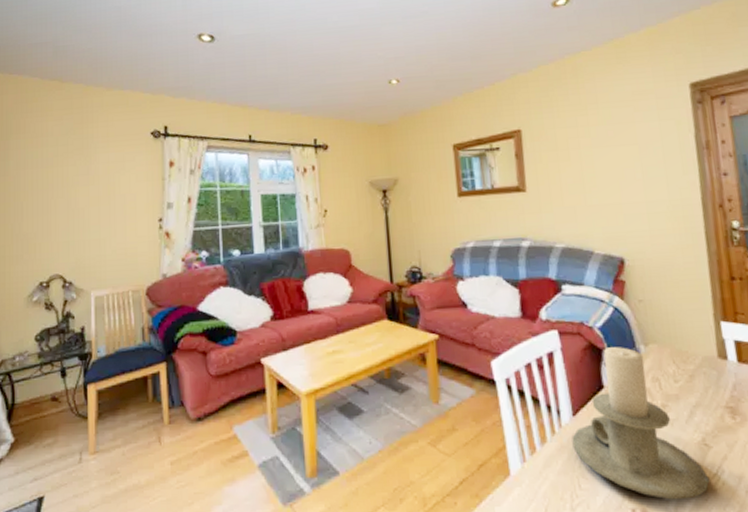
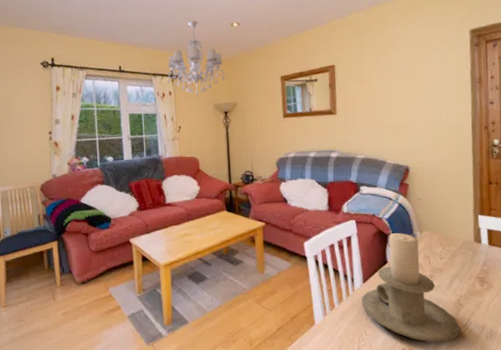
chandelier: none [309,77,383,170] -> present [167,20,226,95]

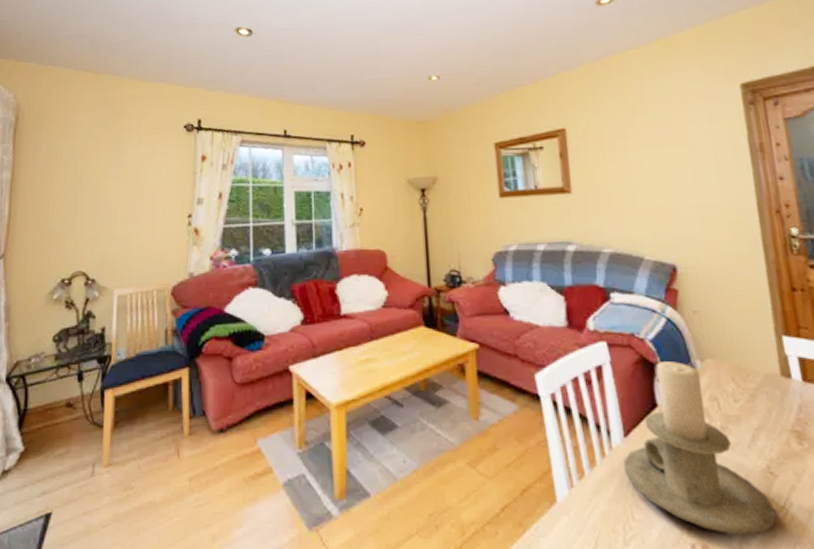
chandelier: present [167,20,226,95] -> none [345,72,422,167]

